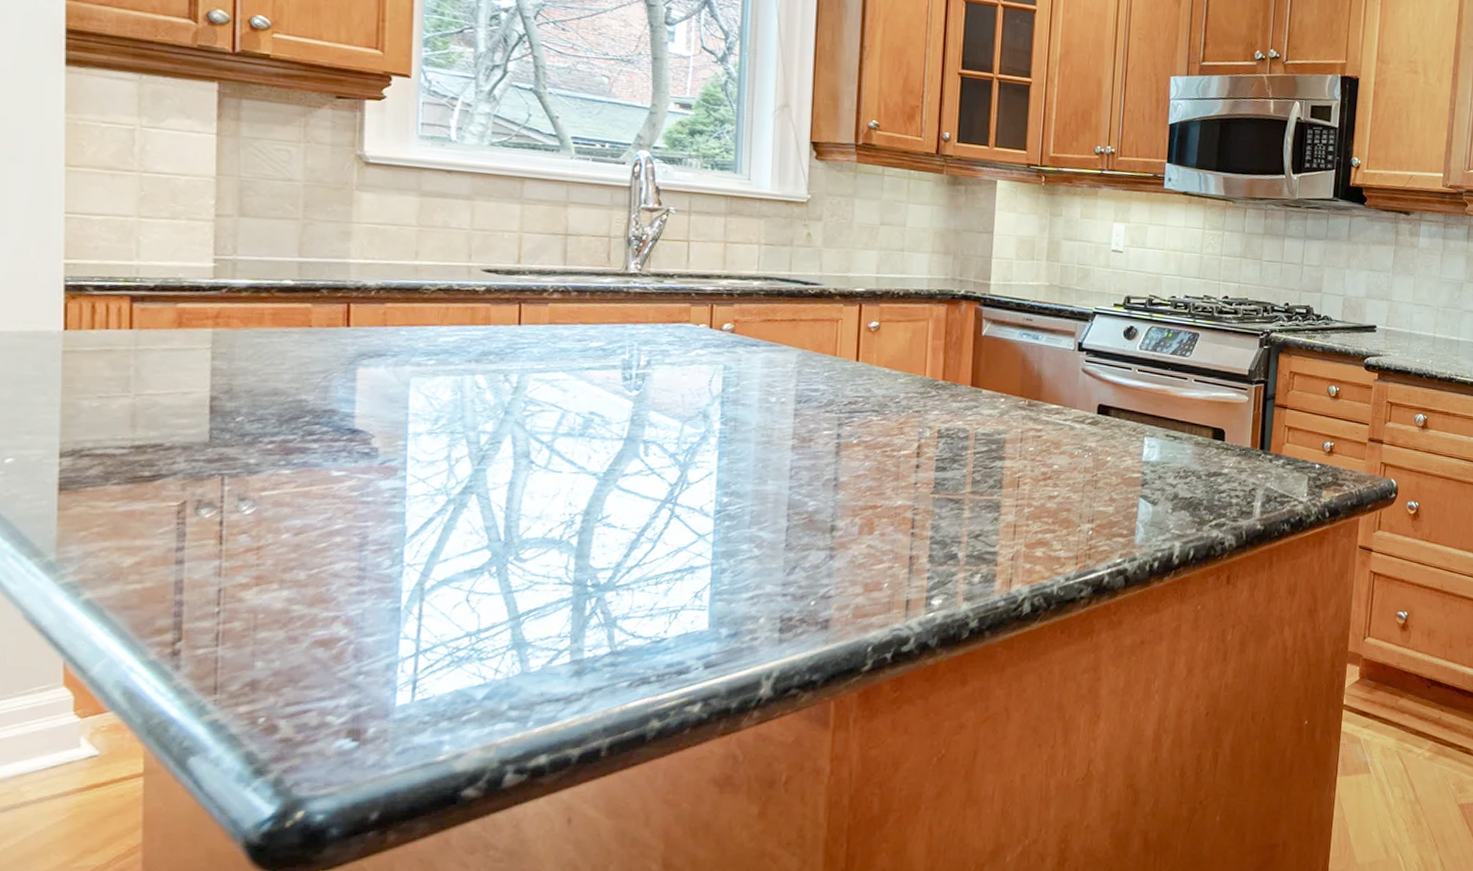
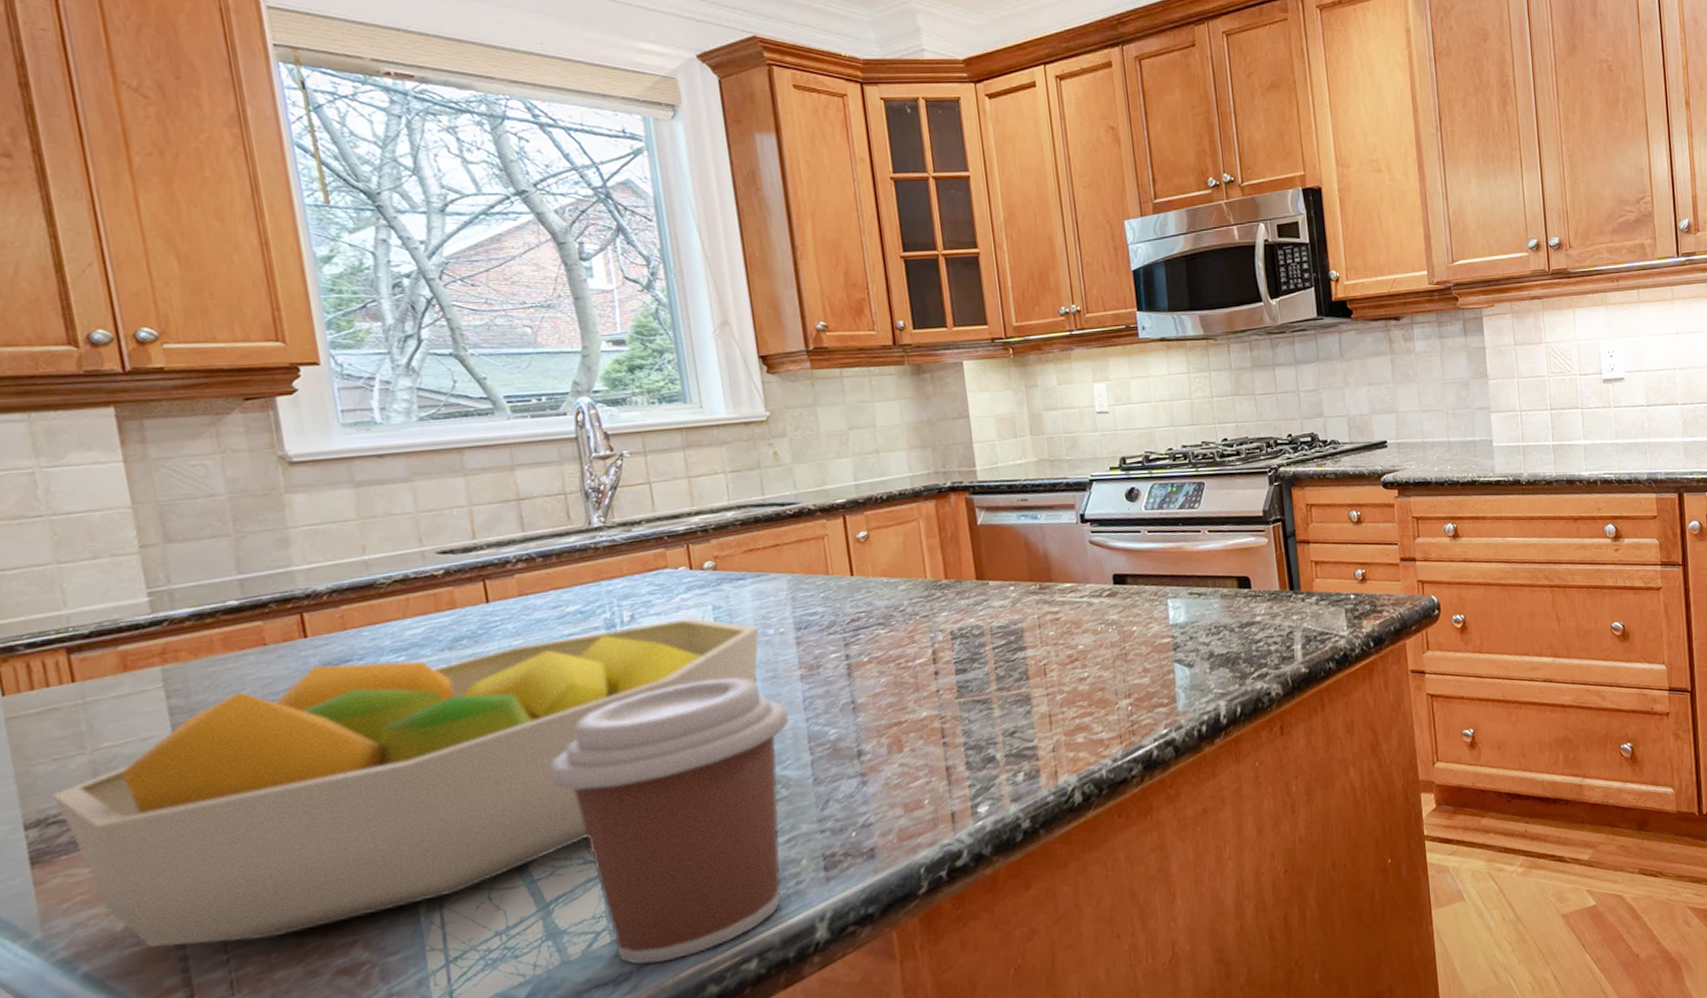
fruit bowl: none [89,355,763,599] -> present [51,617,759,948]
coffee cup: none [545,433,774,690] -> present [549,677,790,965]

